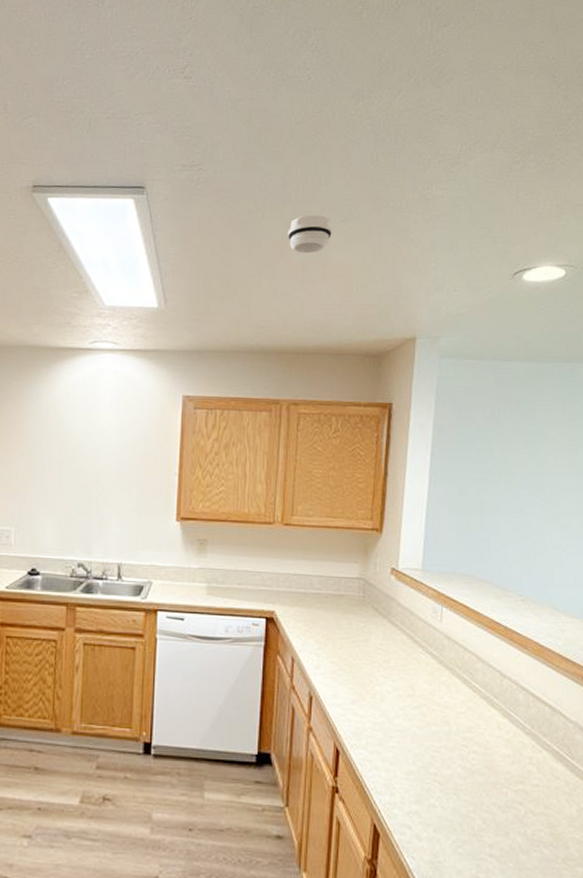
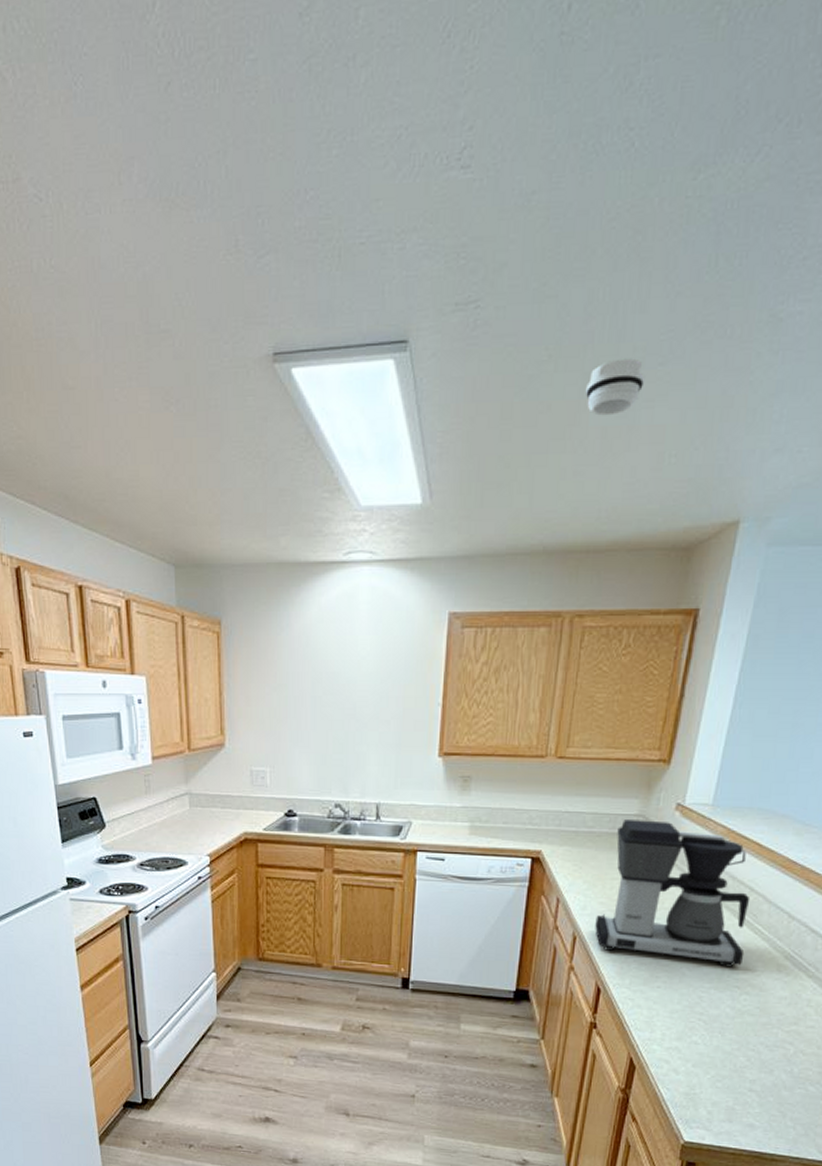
coffee maker: none [329,582,467,726] -> present [595,820,751,967]

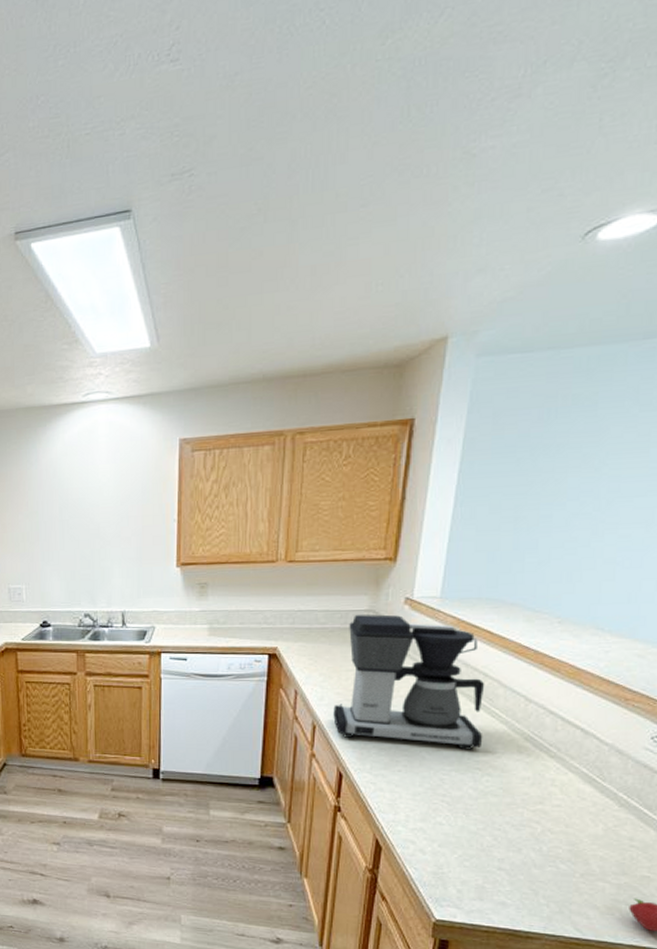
smoke detector: present [586,358,646,416] -> none [294,203,349,257]

